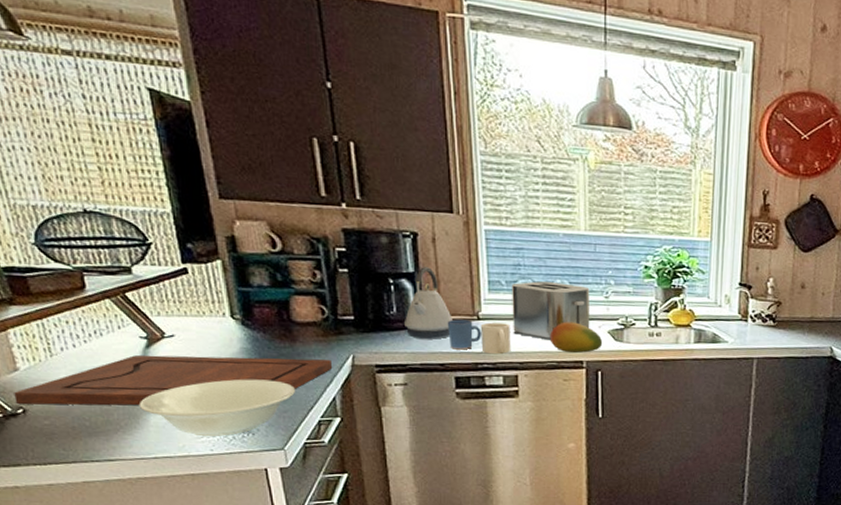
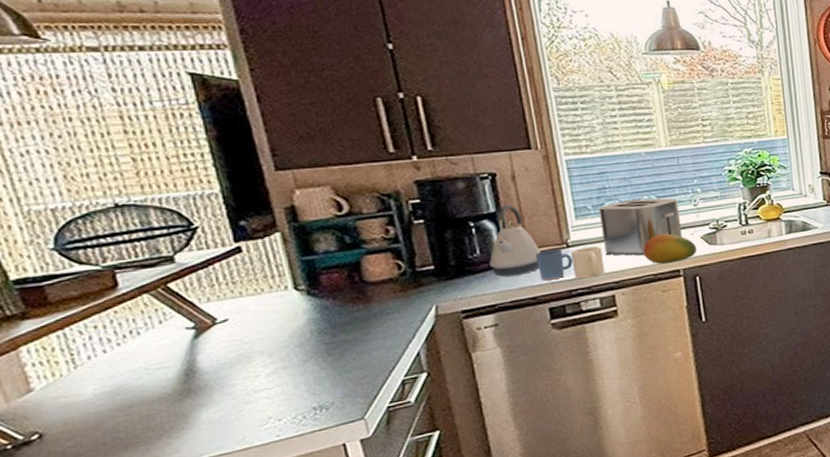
cutting board: present [14,355,333,406] -> none [27,315,415,429]
bowl: present [138,379,296,437] -> none [186,346,375,424]

